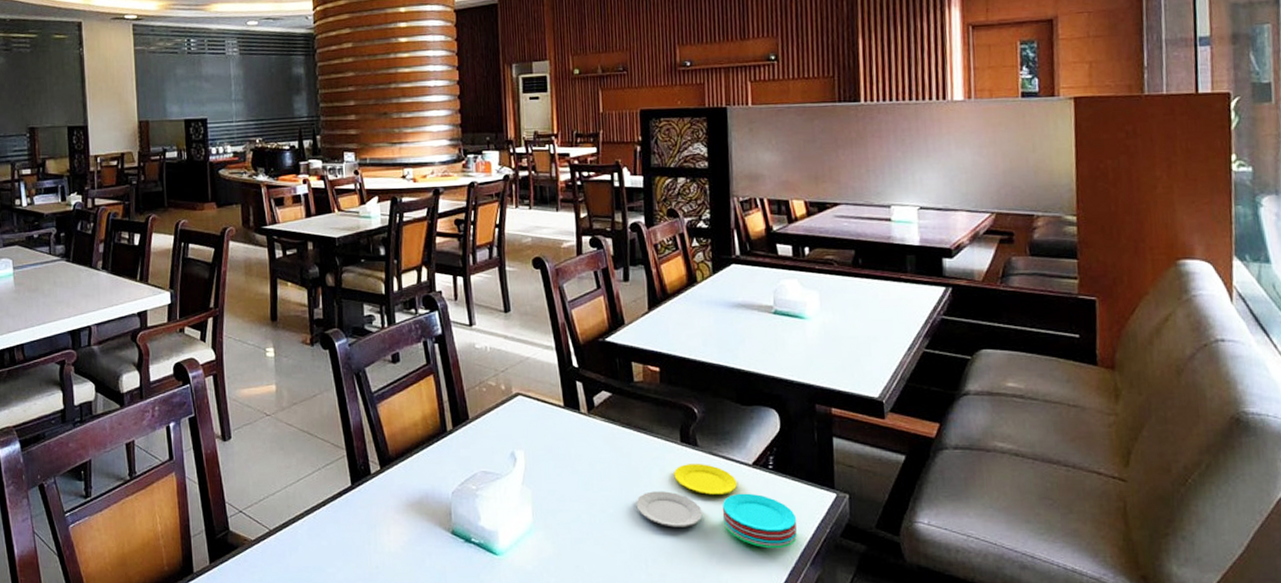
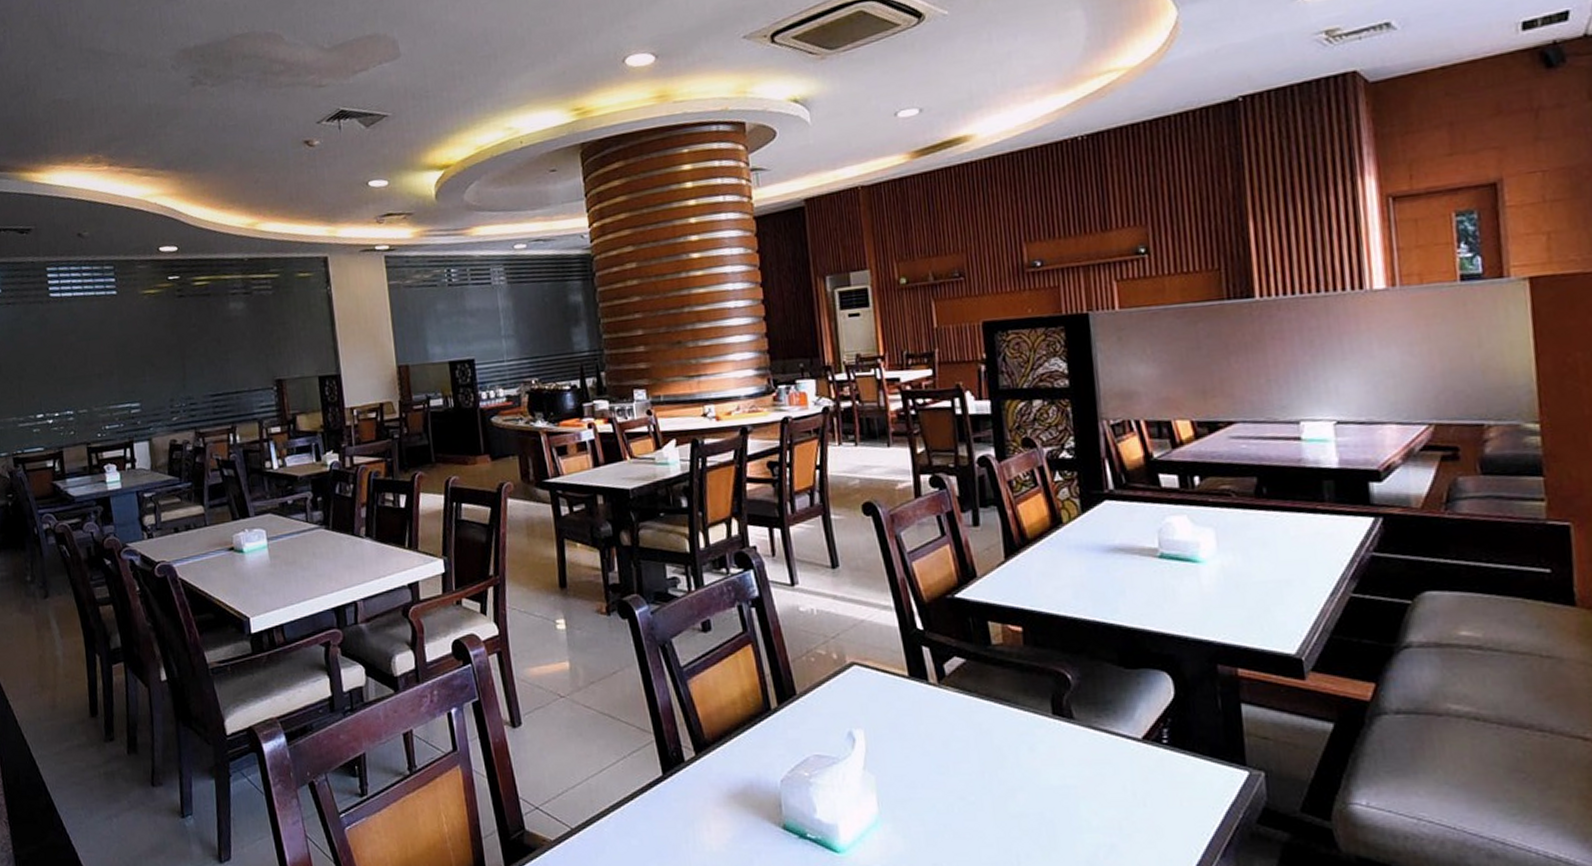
plate: present [636,464,797,549] -> none [1001,739,1203,839]

